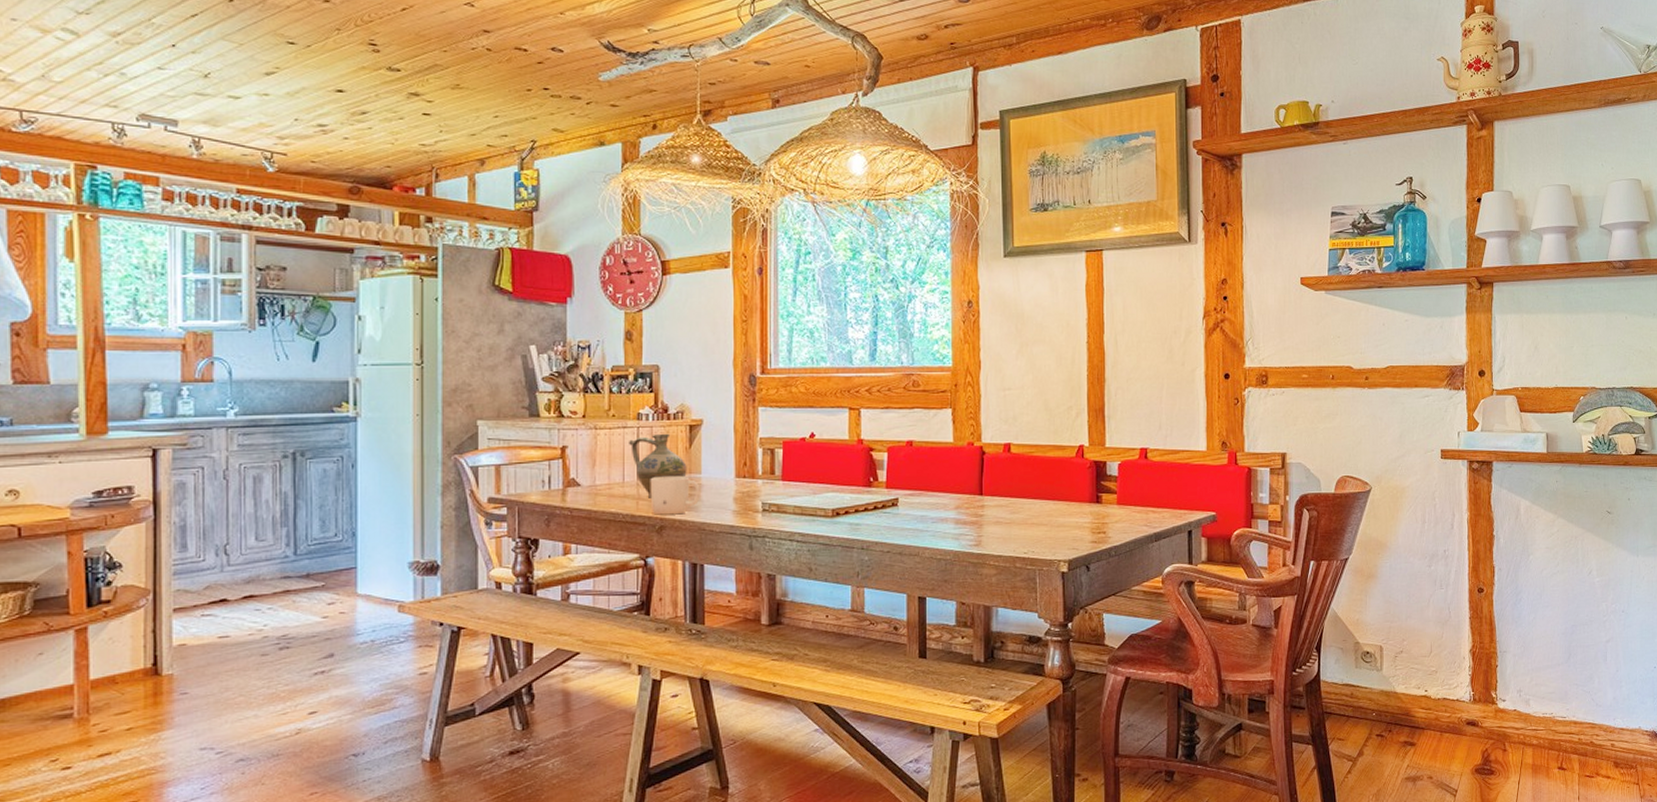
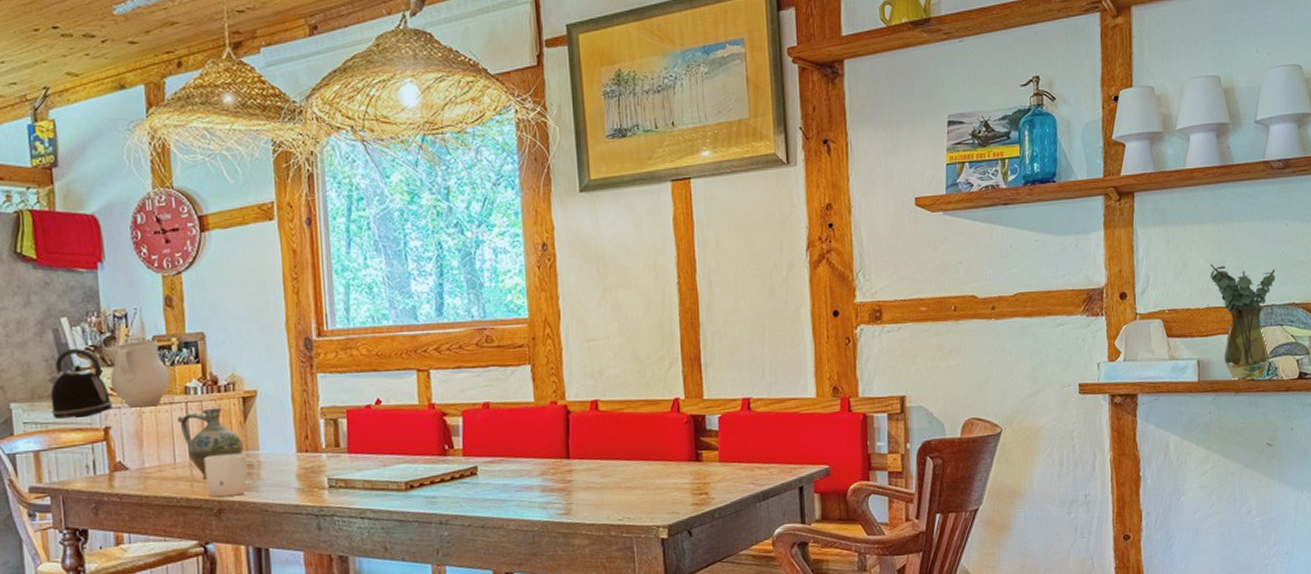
kettle: none [513,373,570,436] -> present [47,348,112,419]
ceramic jug: none [570,370,624,430] -> present [109,340,170,408]
vase: none [1558,348,1616,453] -> present [1210,263,1276,380]

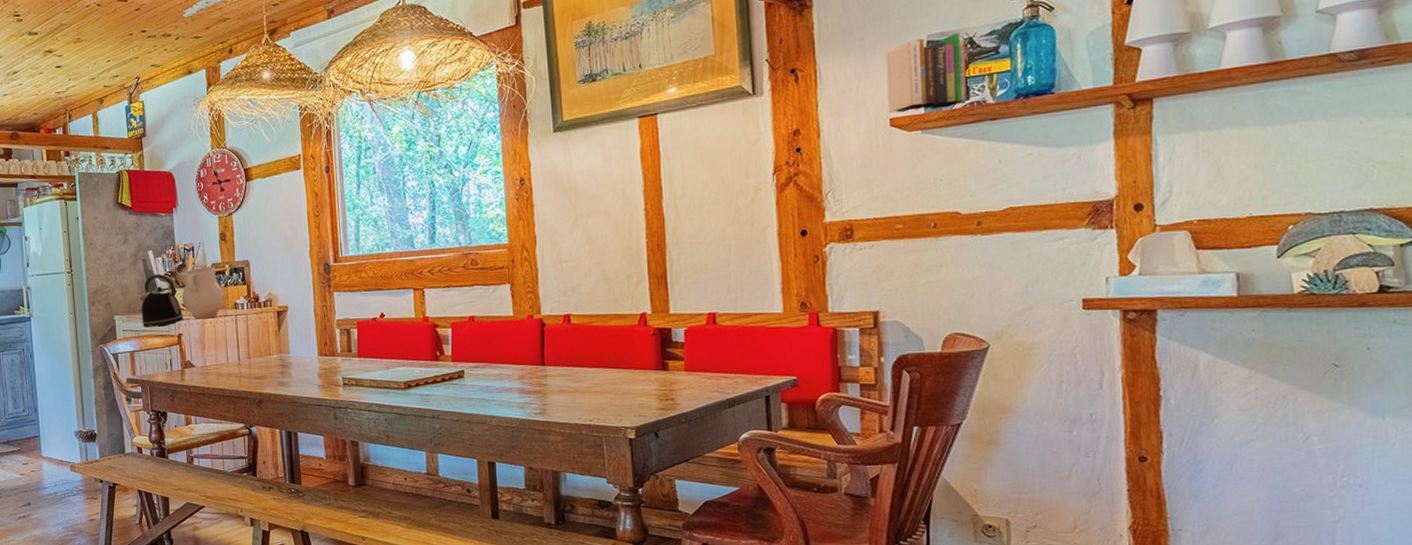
pitcher: present [178,407,244,480] -> none [230,319,278,376]
mug: present [204,453,260,498] -> none [248,356,290,390]
books: none [911,115,986,192] -> present [885,33,971,113]
vase: present [1210,263,1276,380] -> none [1253,169,1346,294]

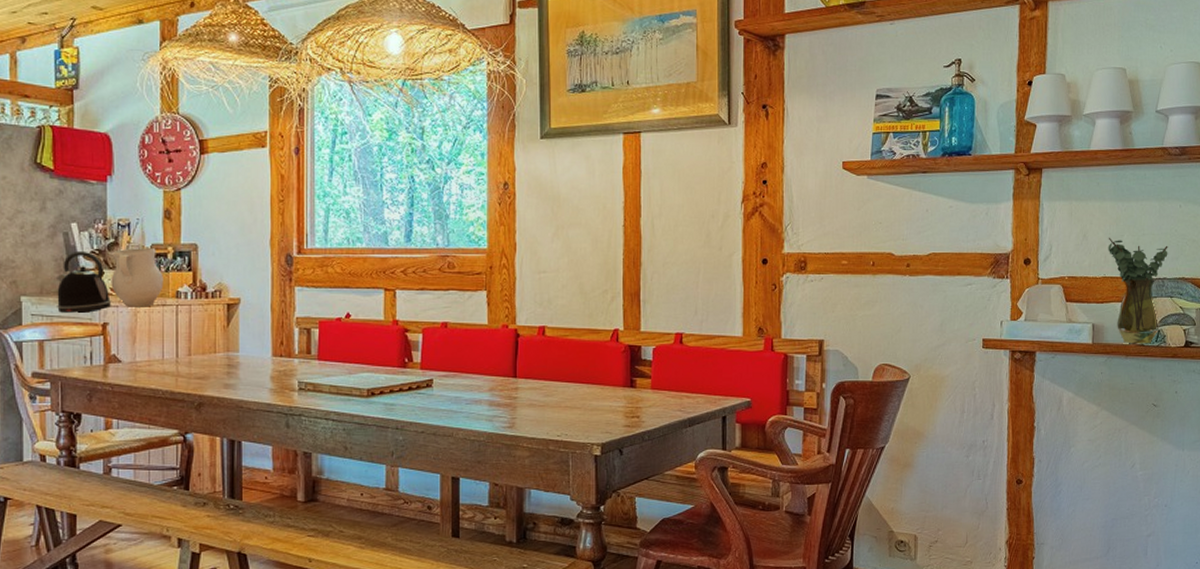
books: present [885,33,971,113] -> none [841,91,909,157]
vase: none [1253,169,1346,294] -> present [1108,237,1168,344]

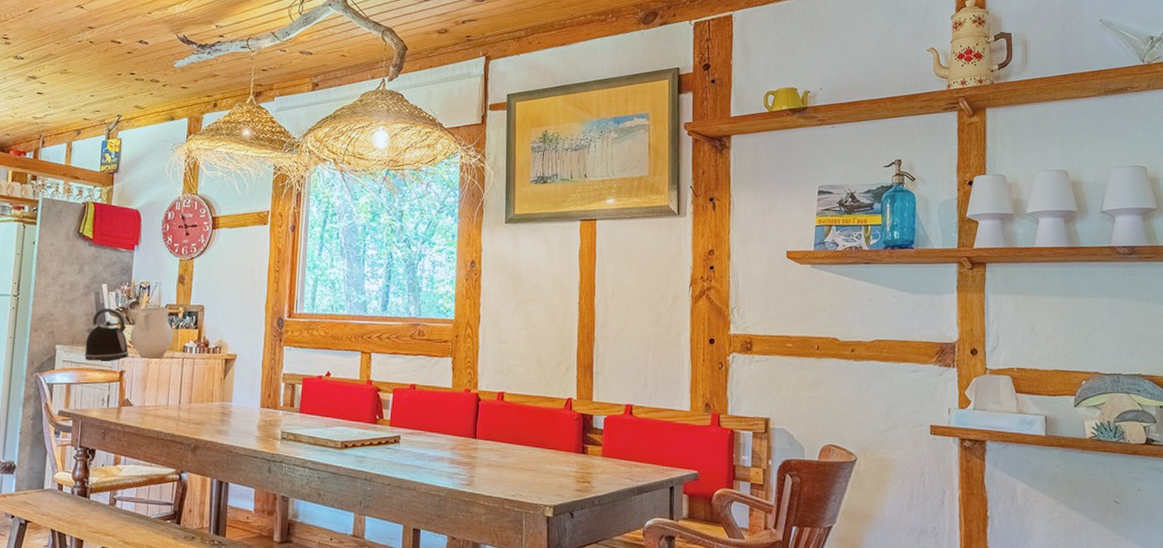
vase: present [1108,237,1168,344] -> none [1057,331,1122,439]

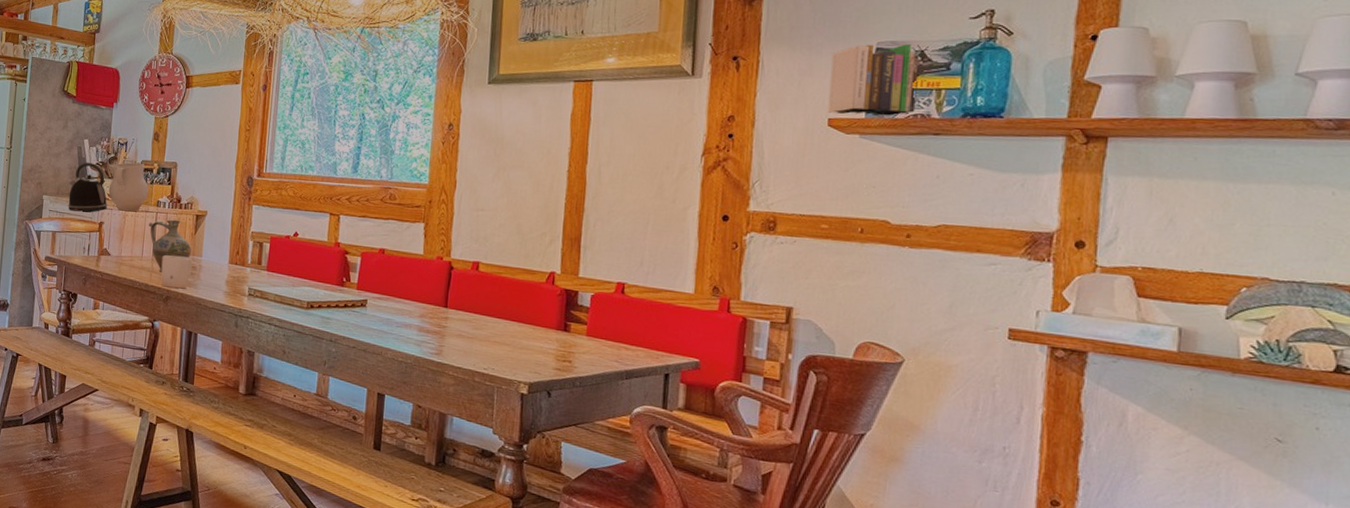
pitcher: none [175,365,221,421] -> present [149,219,191,272]
mug: none [188,402,230,437] -> present [160,255,200,289]
books: none [785,187,851,249] -> present [827,44,920,116]

